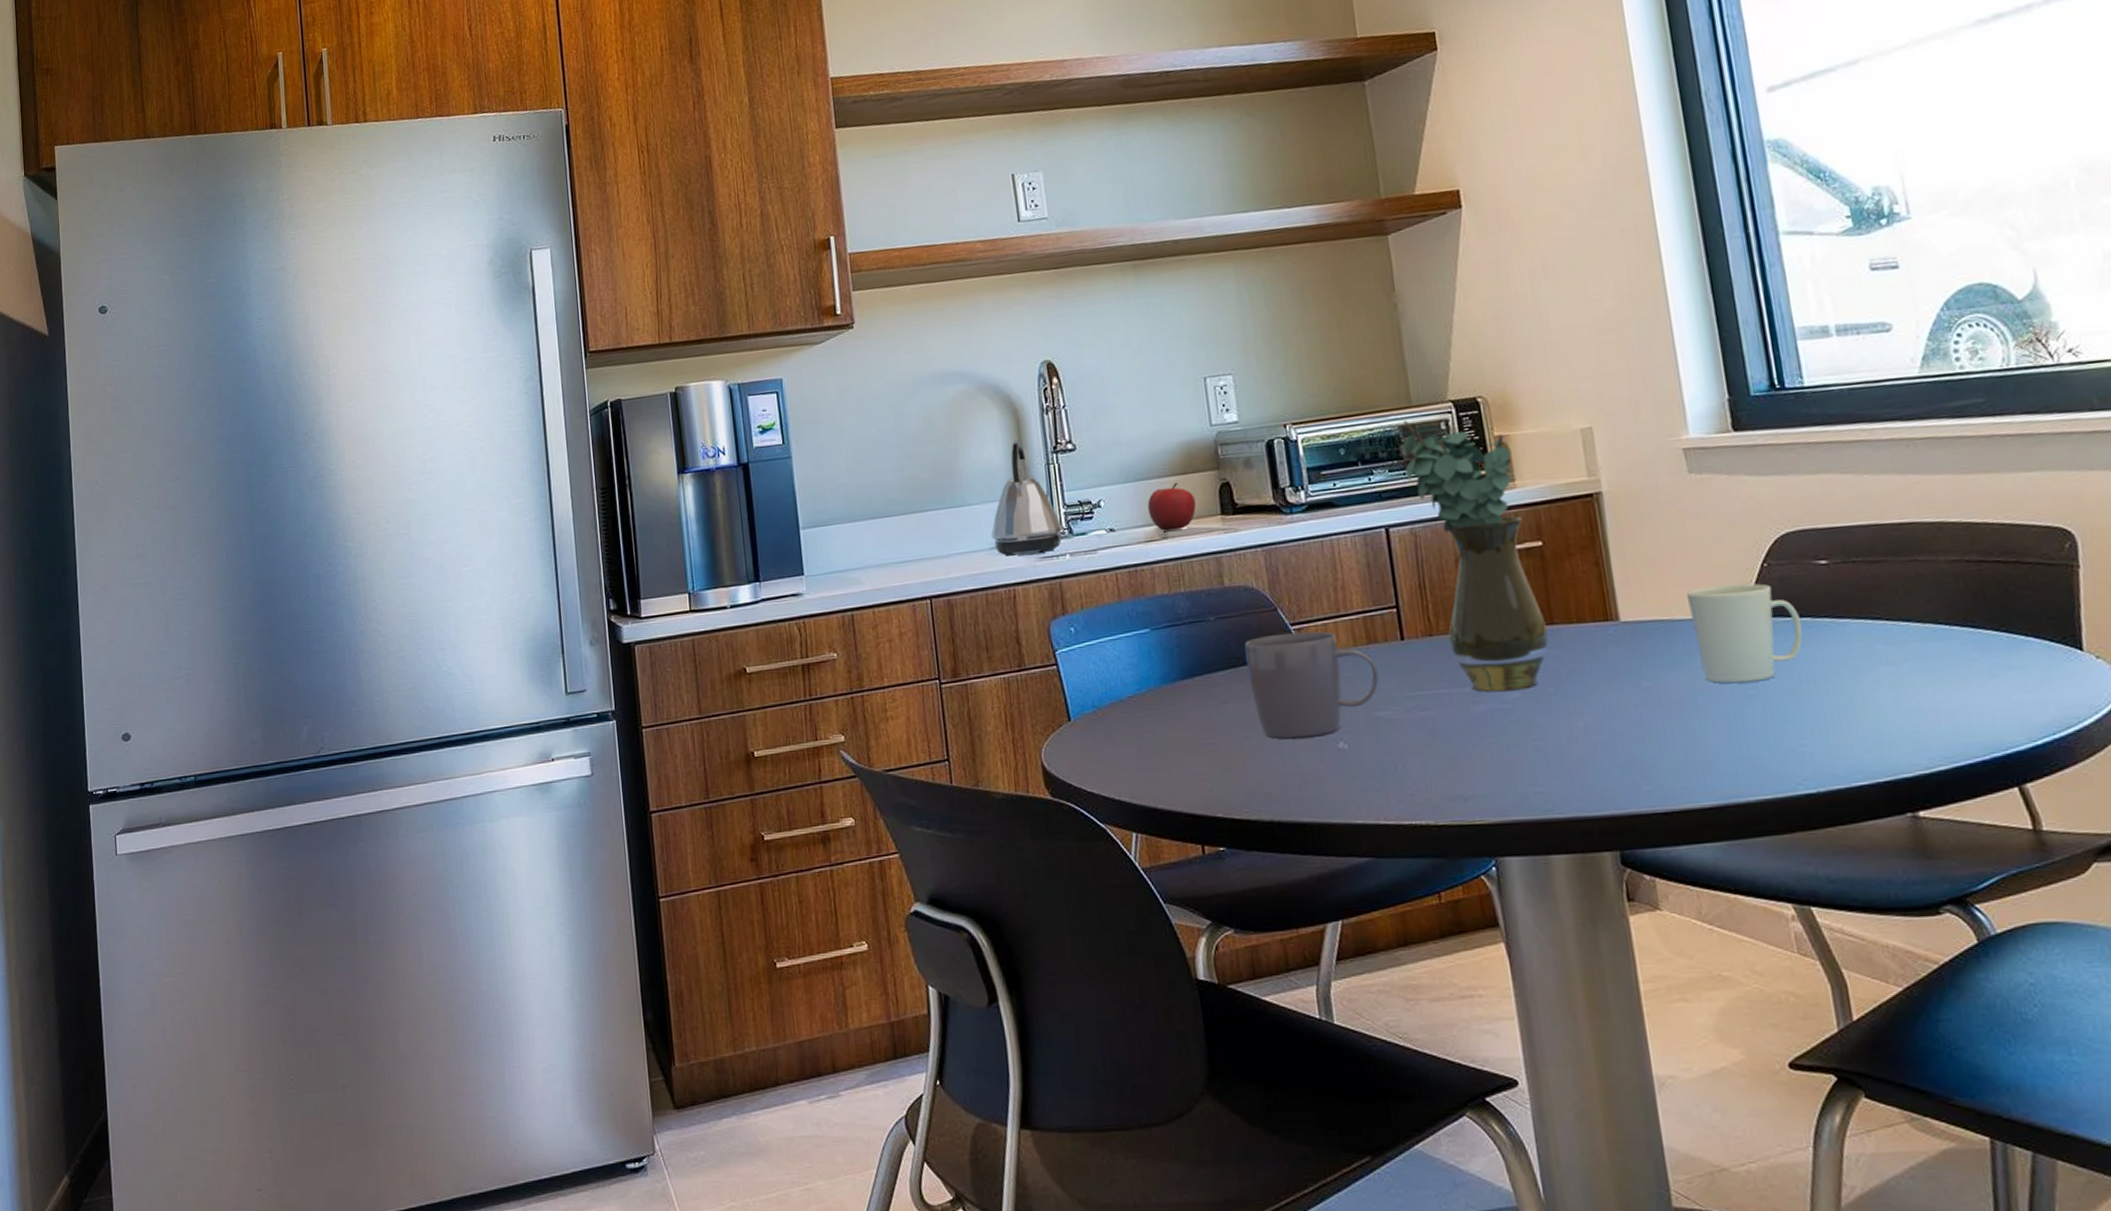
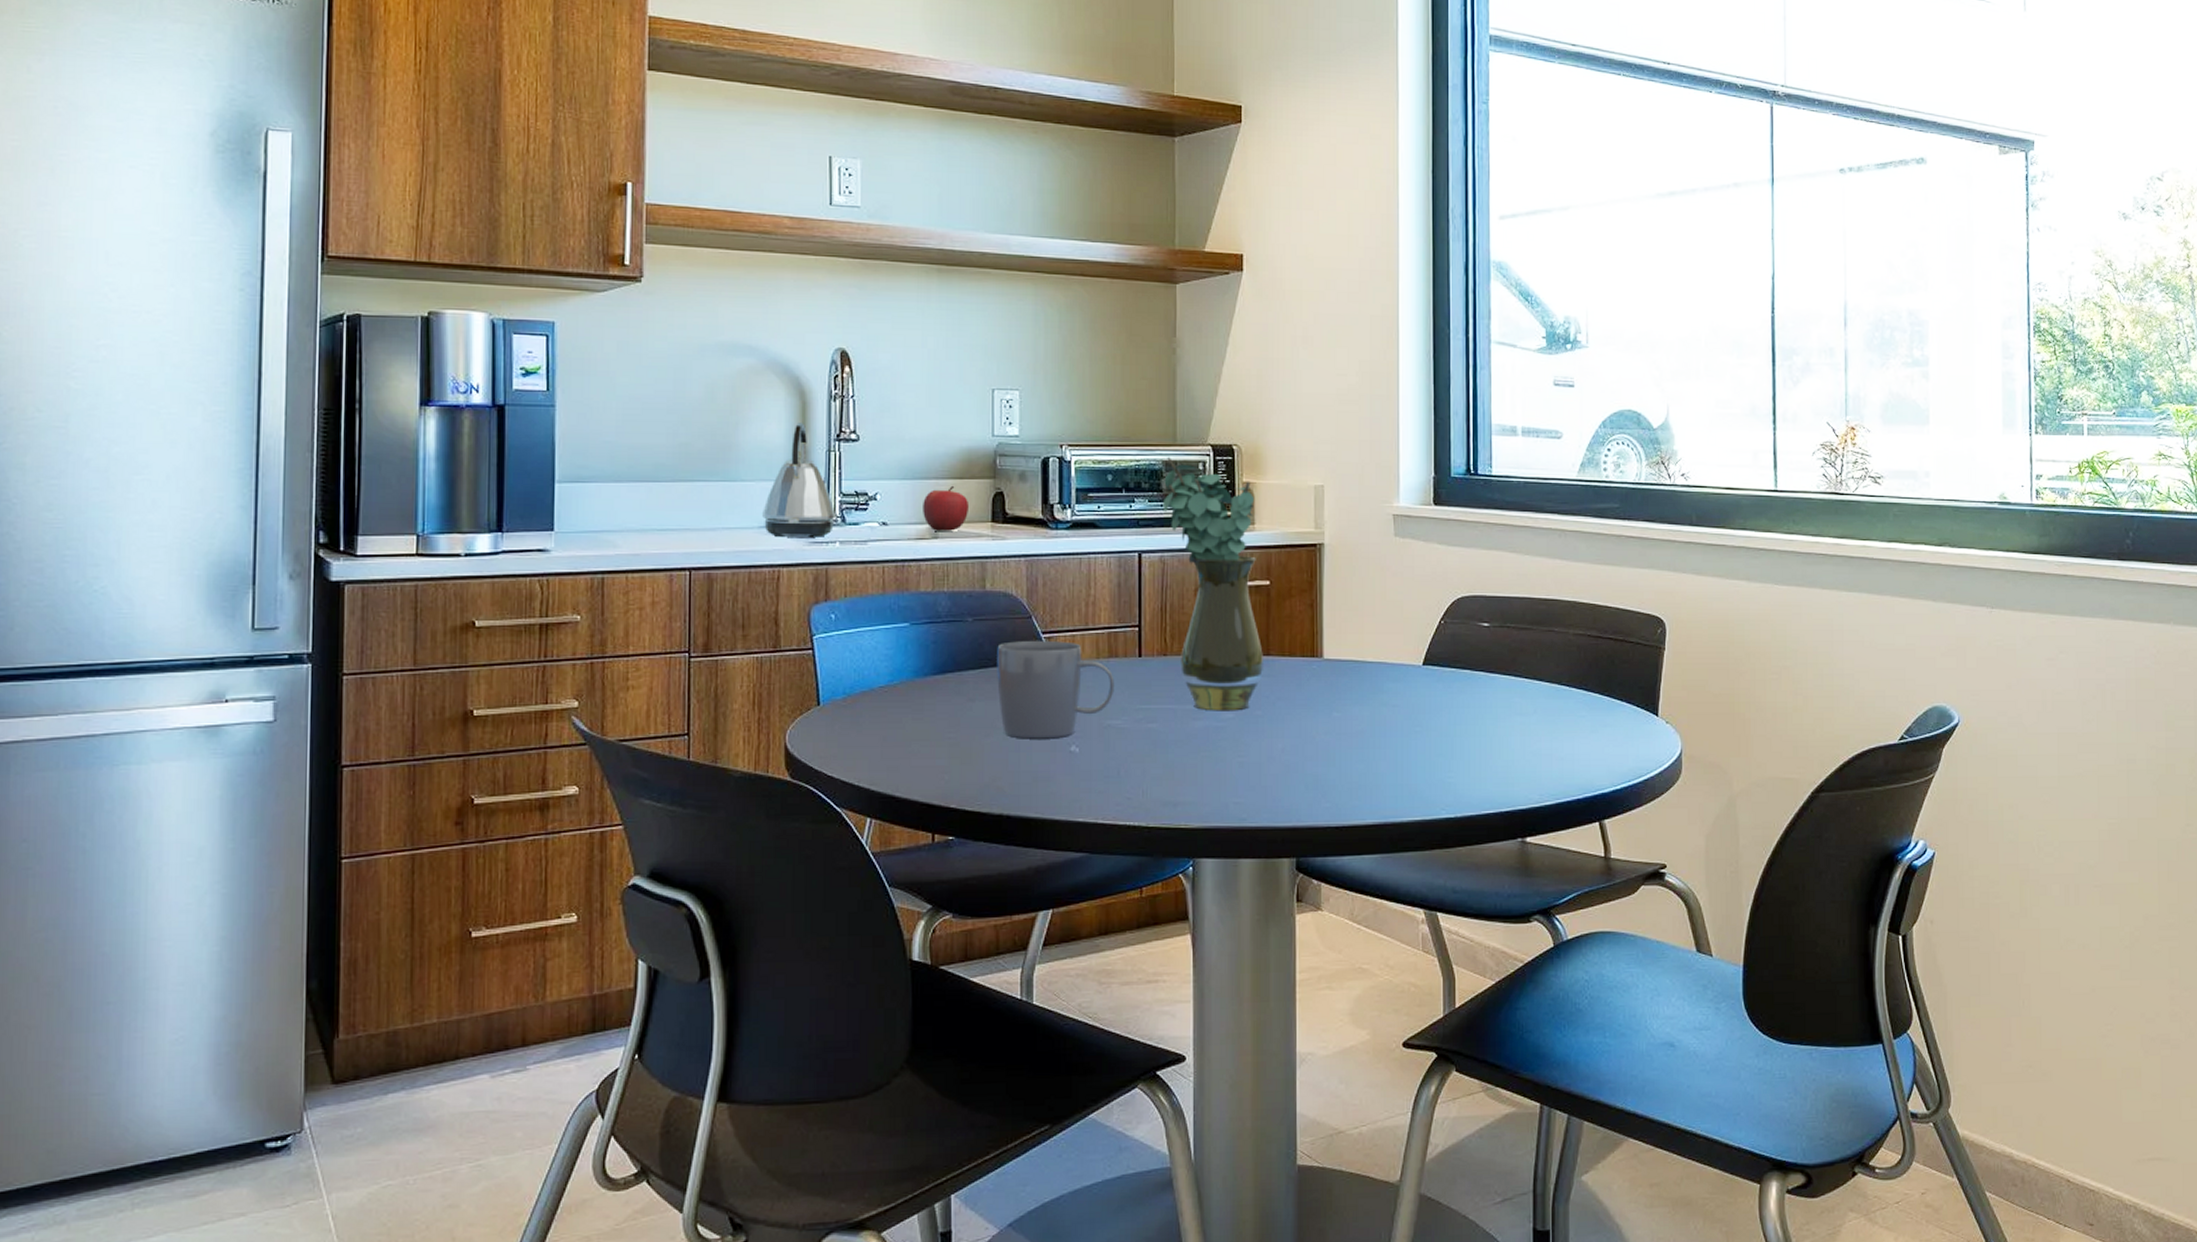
mug: present [1687,583,1803,684] -> none [1379,636,1463,720]

